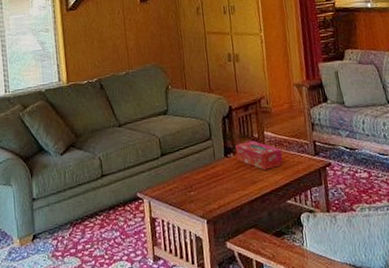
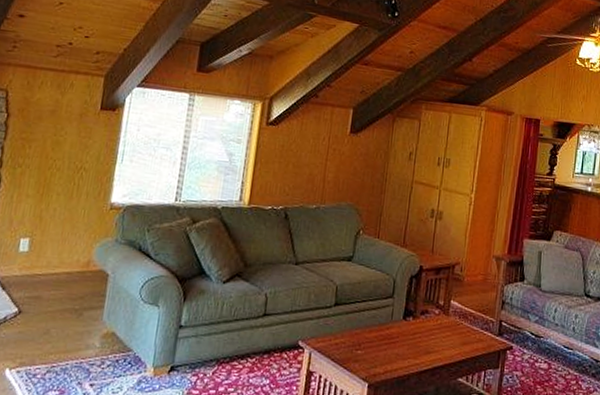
tissue box: present [235,141,283,170] -> none [415,307,464,342]

